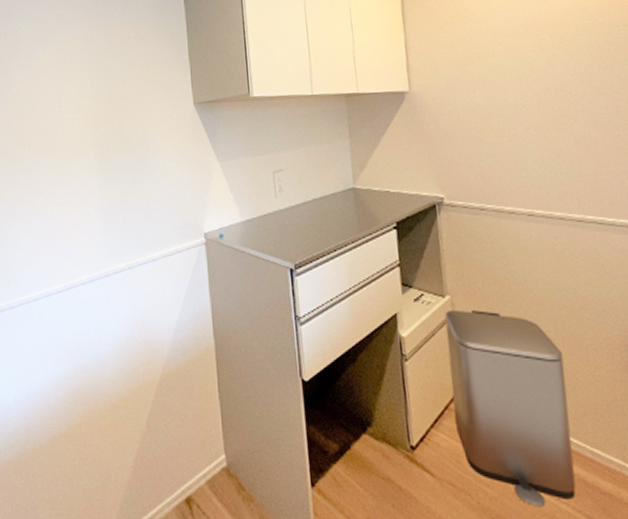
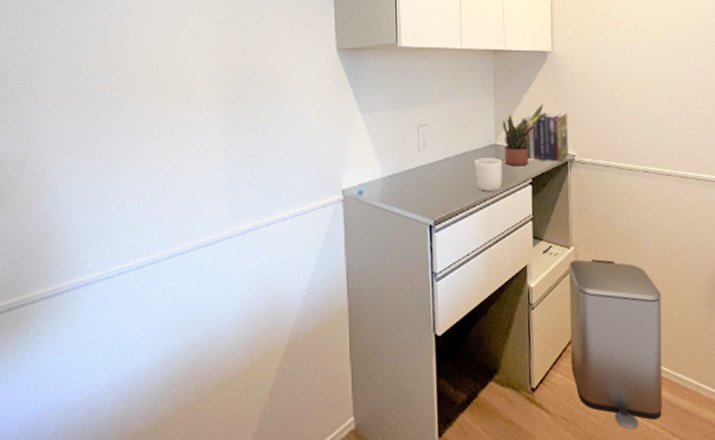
mug: none [332,201,365,236] -> present [473,157,503,192]
potted plant: none [360,146,405,209] -> present [502,104,544,166]
books: none [382,153,436,205] -> present [523,111,569,162]

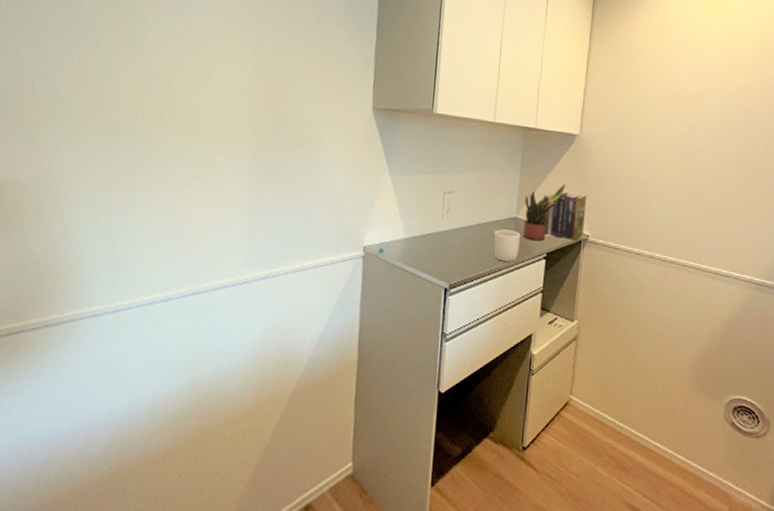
pedal bin: present [568,259,663,430] -> none [561,332,650,490]

